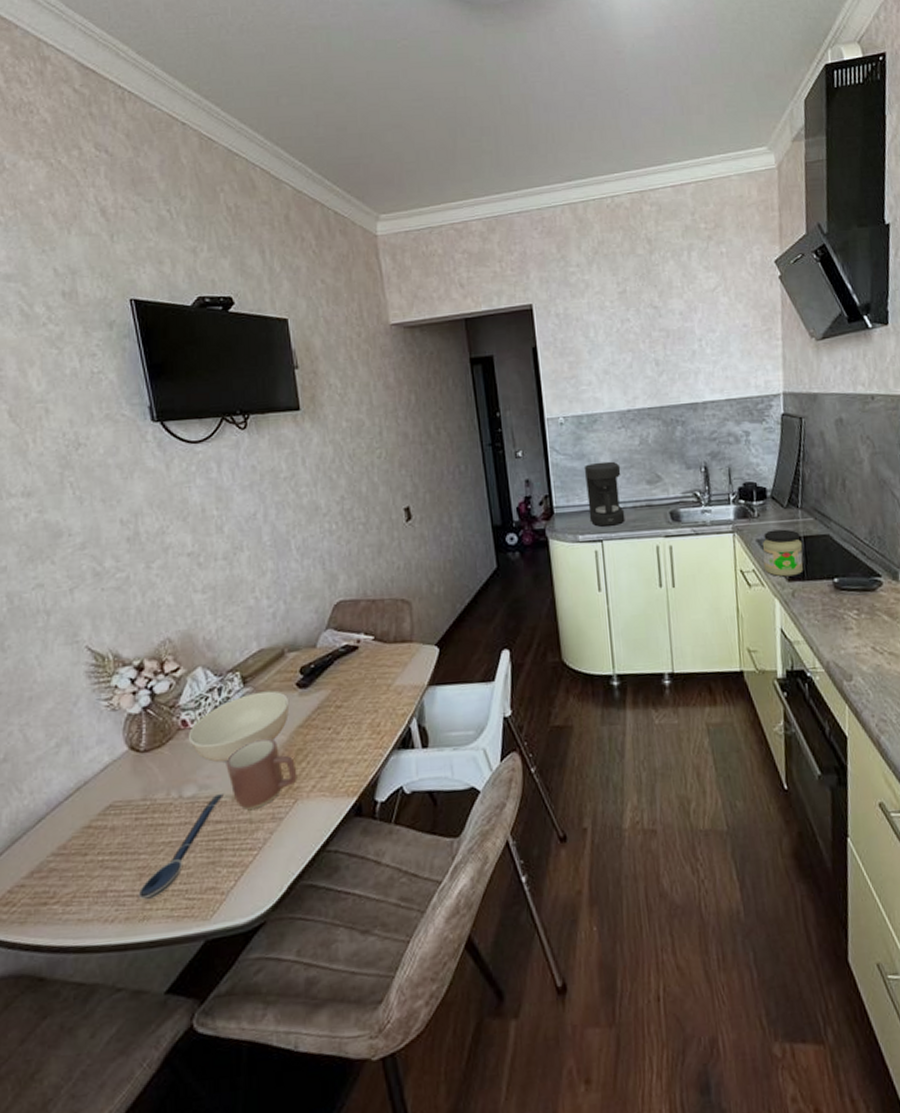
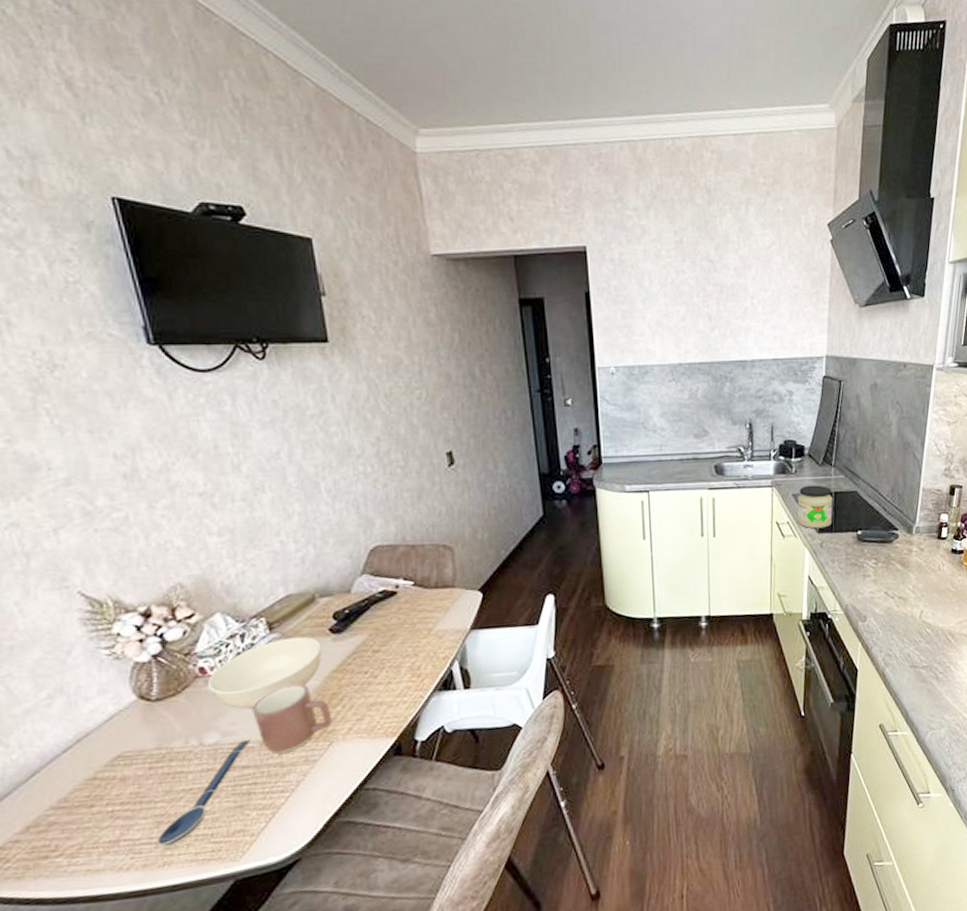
coffee maker: present [585,461,625,527] -> none [634,414,672,478]

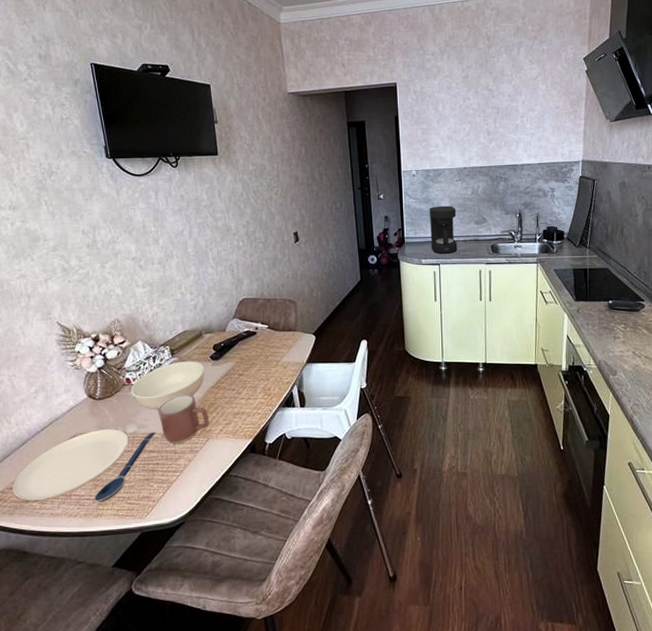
plate: none [18,740,208,857] -> present [12,428,129,501]
coffee maker: none [634,414,672,478] -> present [430,205,458,254]
jar: present [797,485,833,529] -> none [558,262,588,298]

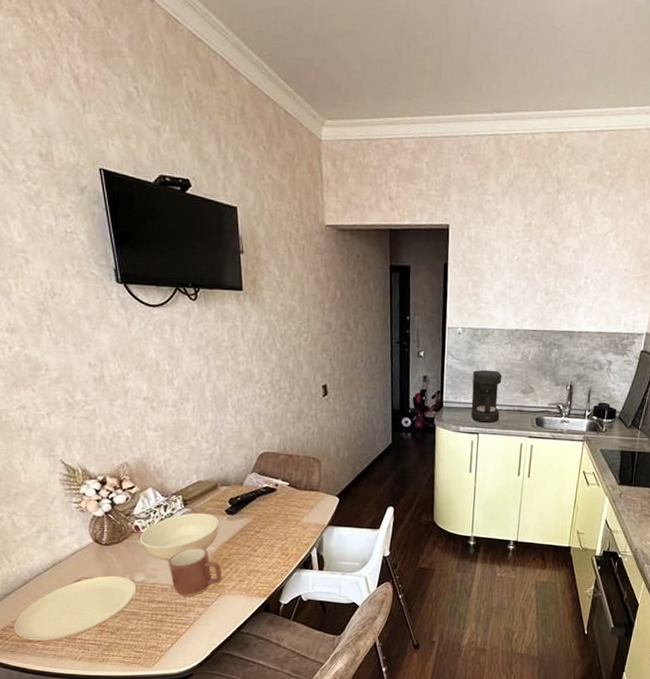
spoon: present [94,431,156,503] -> none [99,582,165,649]

